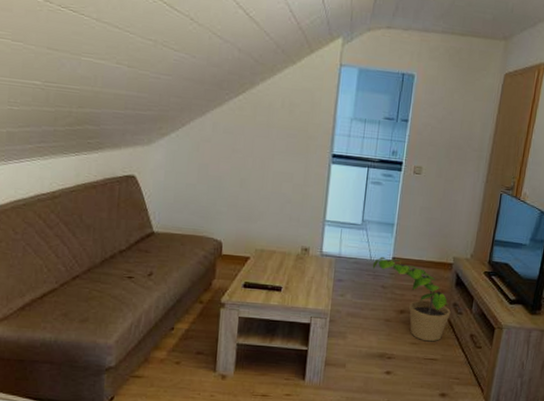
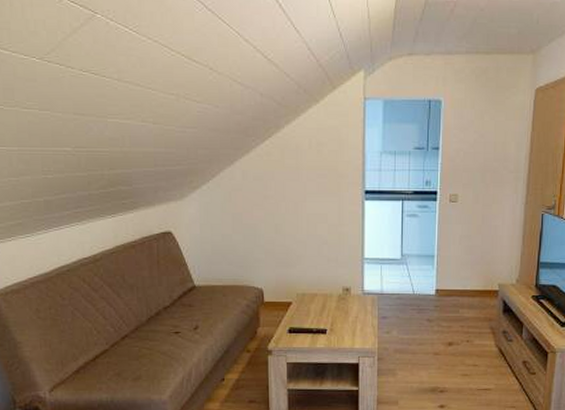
potted plant: present [372,256,451,342] -> none [416,290,501,372]

